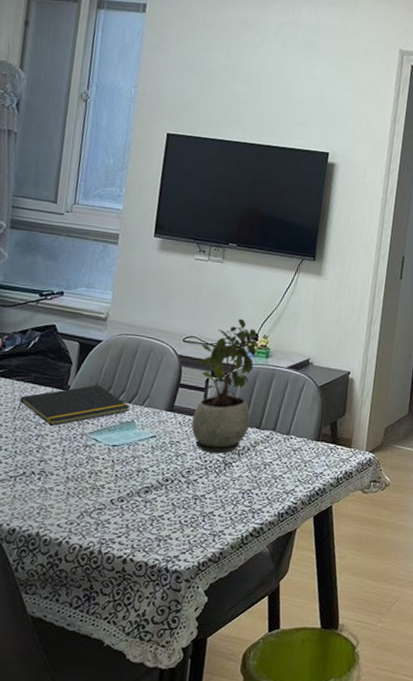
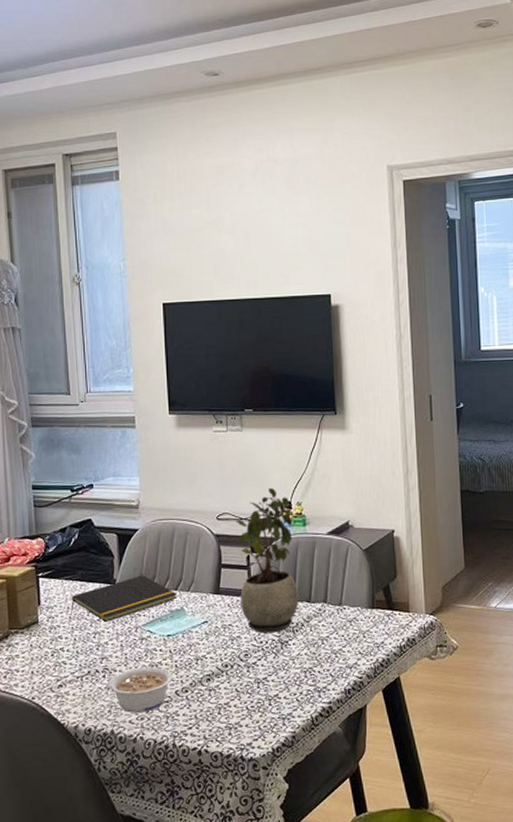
legume: none [42,474,112,517] -> present [108,667,174,713]

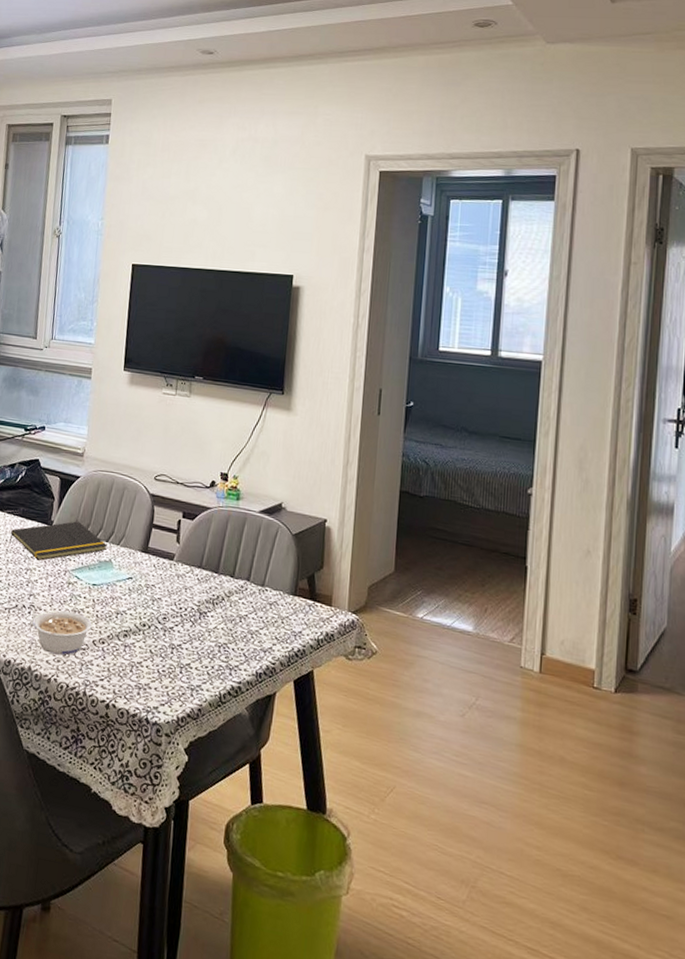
potted plant: present [236,487,299,634] -> none [165,456,229,602]

